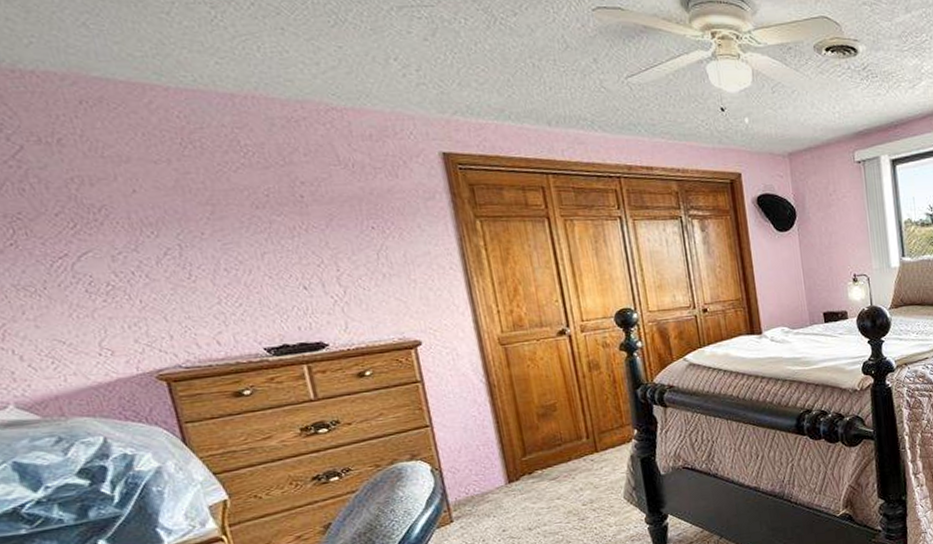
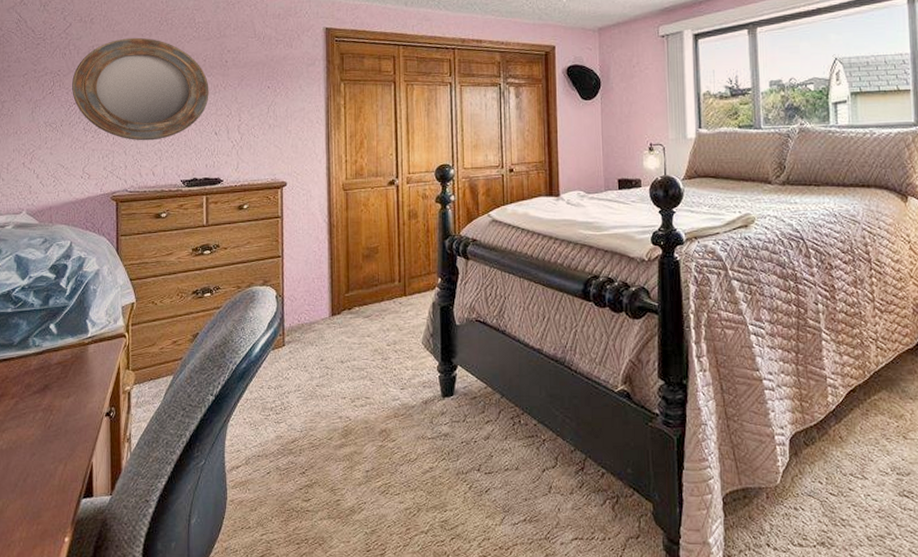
home mirror: none [46,165,285,303] -> present [72,37,209,141]

